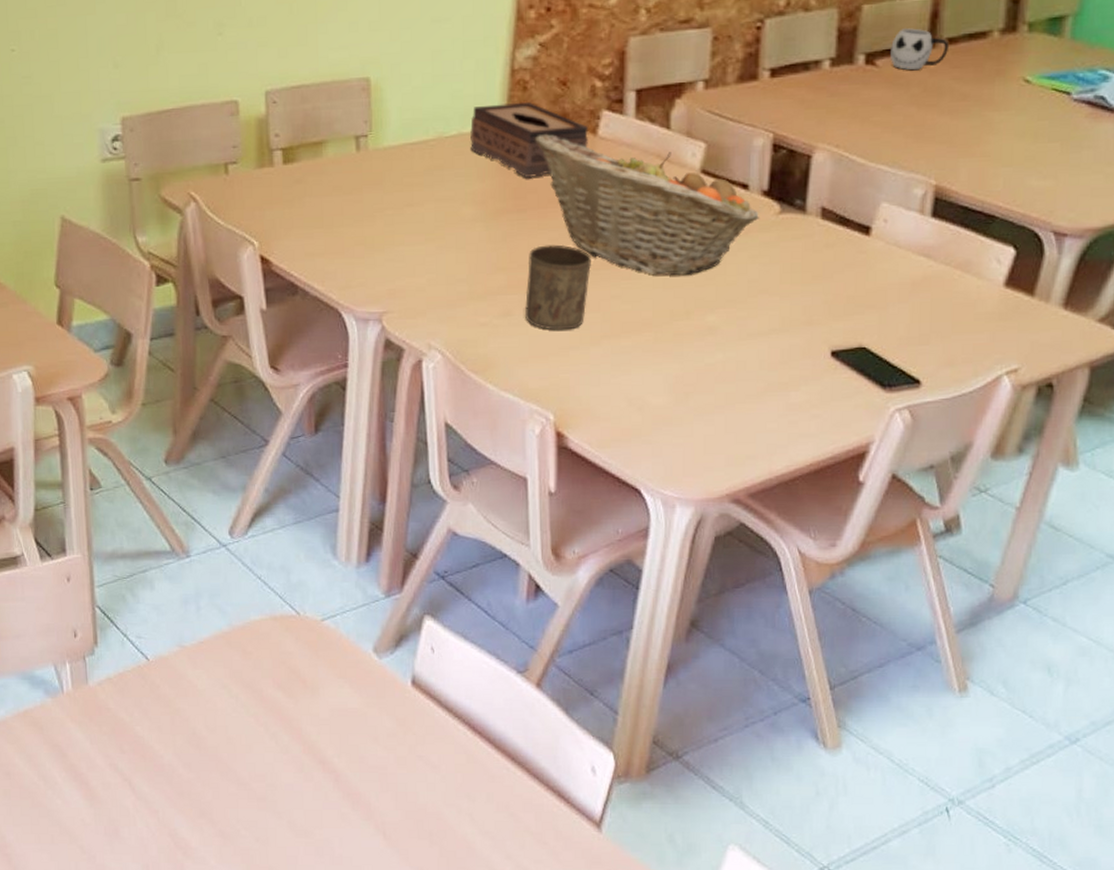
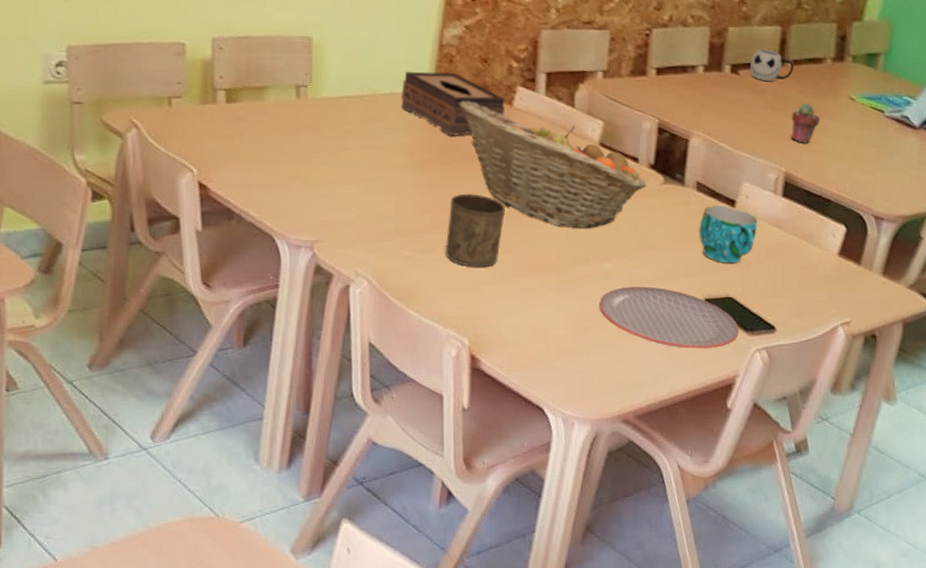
plate: none [702,340,874,412] -> present [598,286,739,349]
cup: none [824,234,899,306] -> present [699,205,758,264]
potted succulent: none [944,93,984,146] -> present [791,103,821,144]

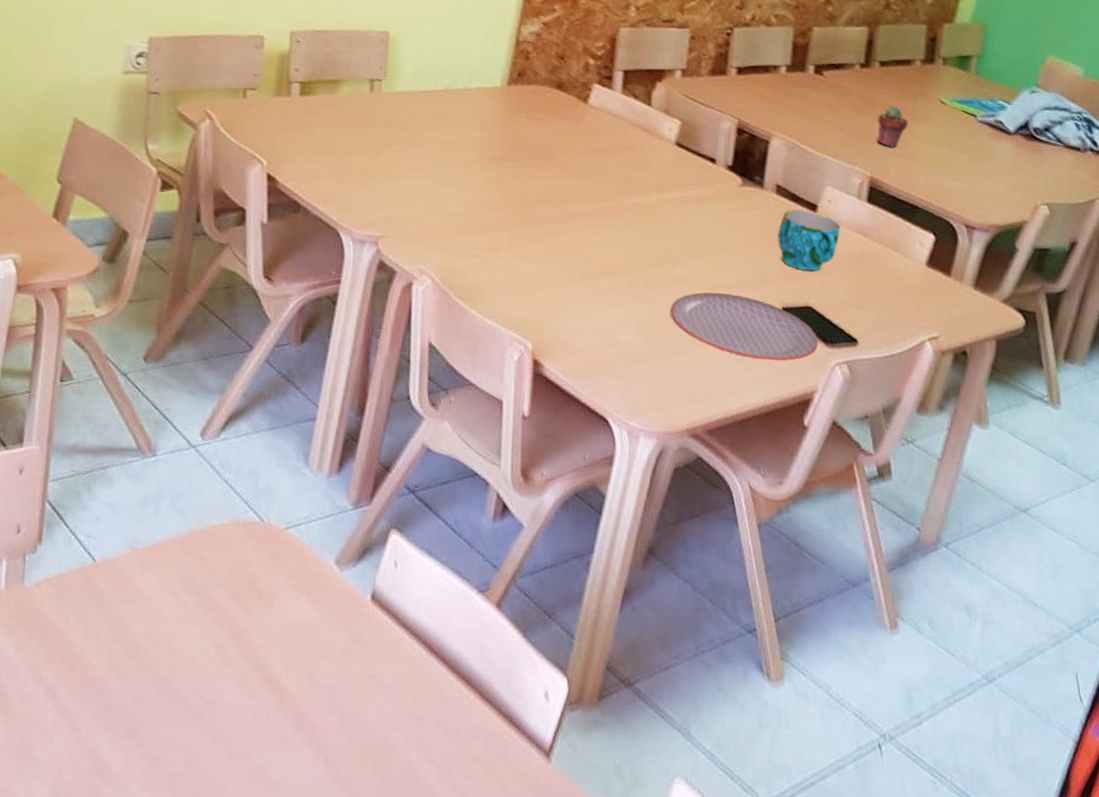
tissue box: present [401,71,505,136] -> none [475,67,580,133]
cup: present [446,193,506,267] -> none [513,191,577,268]
fruit basket: present [458,101,647,229] -> none [532,97,724,231]
mug: present [750,49,794,82] -> none [835,49,881,84]

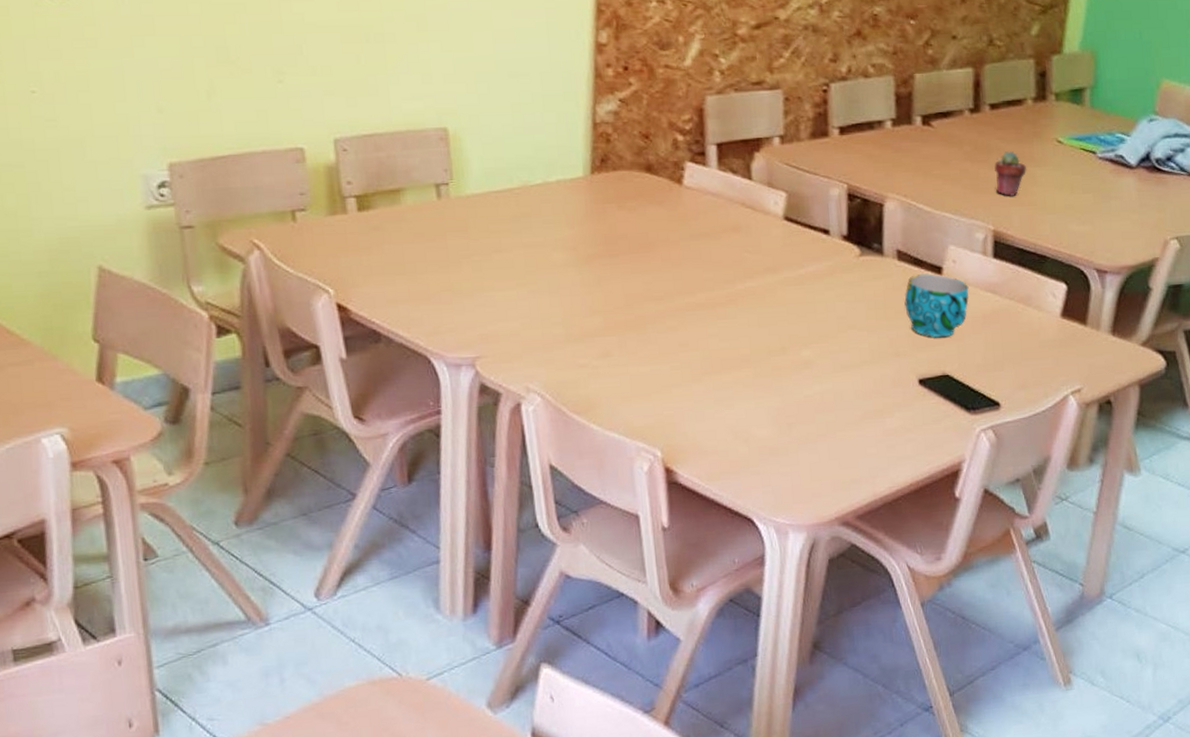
plate: present [669,292,818,361] -> none [801,372,960,436]

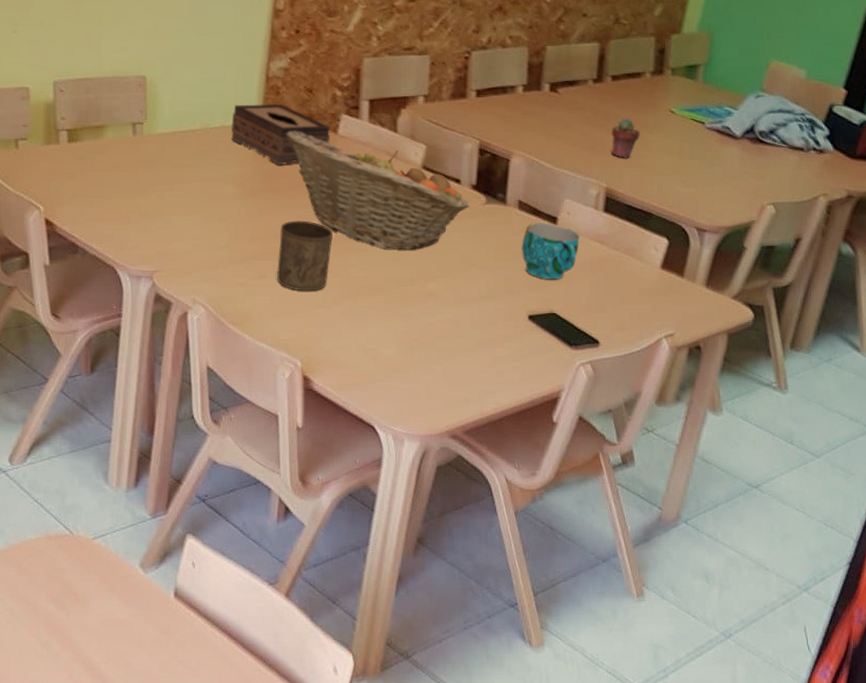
tissue box: none [555,153,675,224] -> present [231,103,330,165]
fruit basket: none [621,184,842,315] -> present [285,131,469,250]
cup: none [624,287,687,369] -> present [277,220,334,291]

